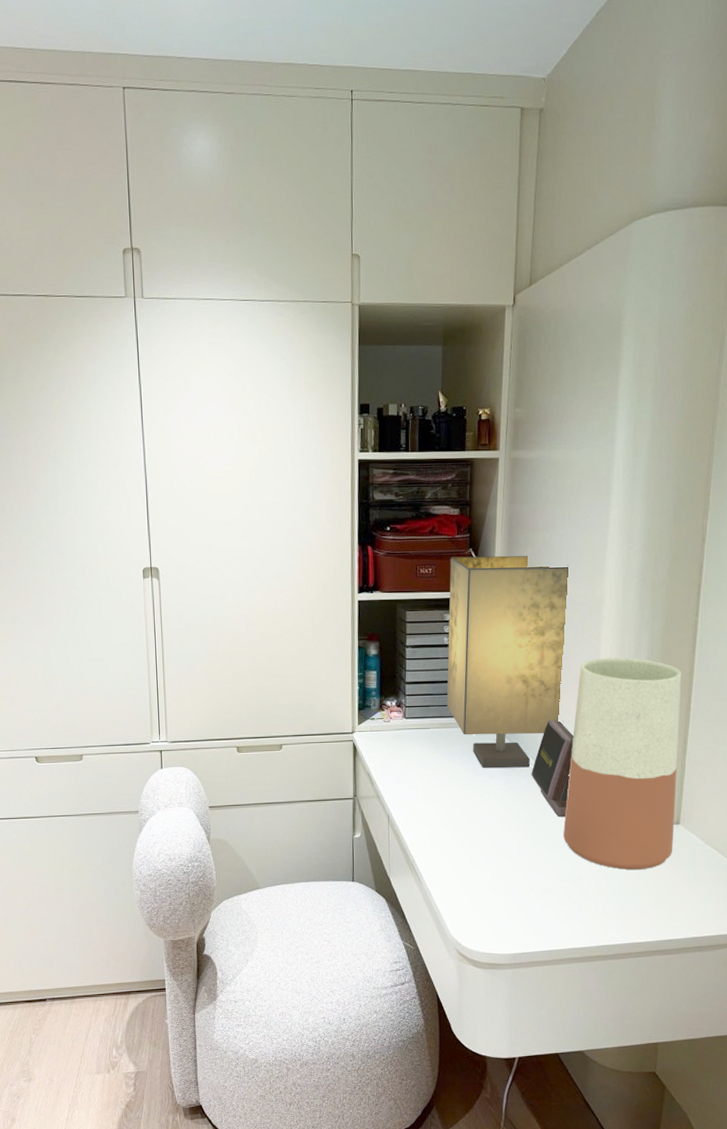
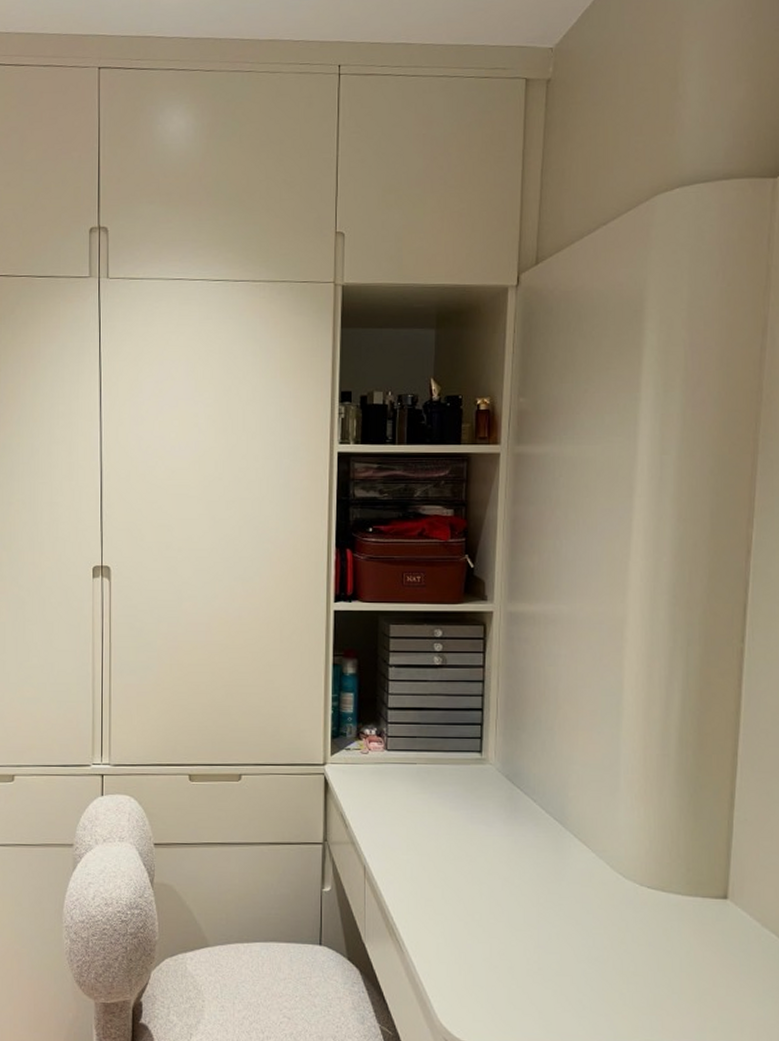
table lamp: present [446,555,568,768] -> none [436,564,583,817]
jewelry box: present [531,720,574,818] -> none [539,760,592,882]
vase: present [563,657,682,870] -> none [579,687,726,954]

